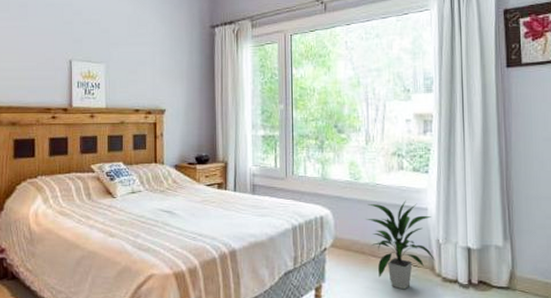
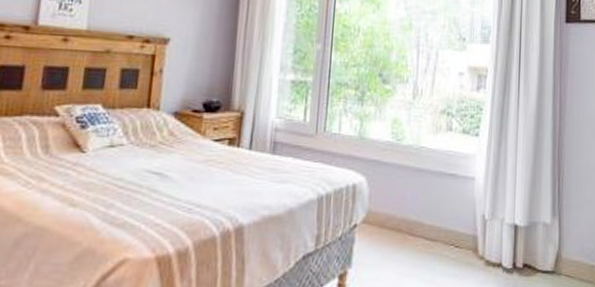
indoor plant: present [366,199,435,290] -> none [406,166,479,276]

